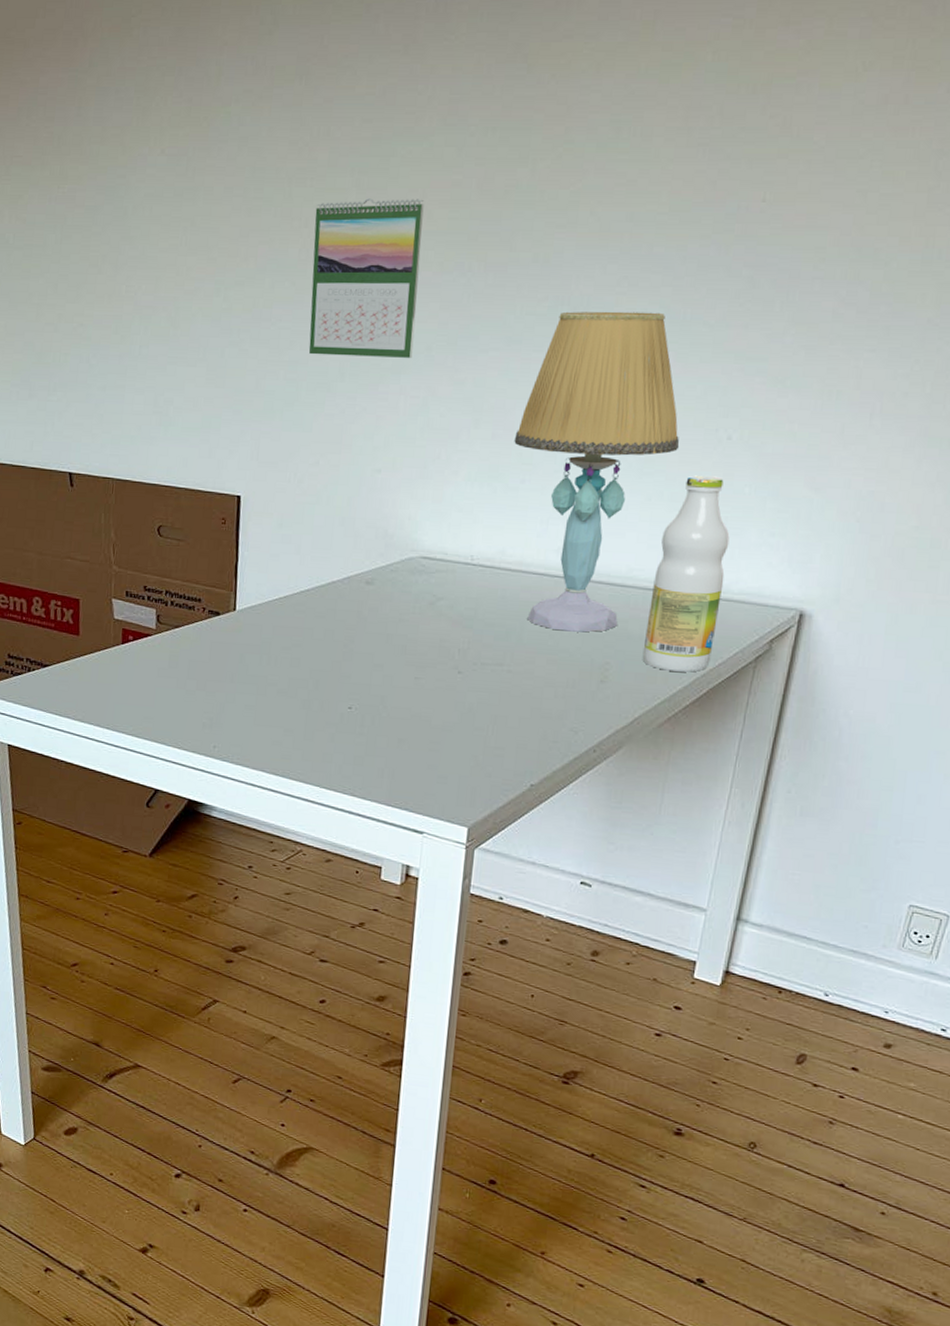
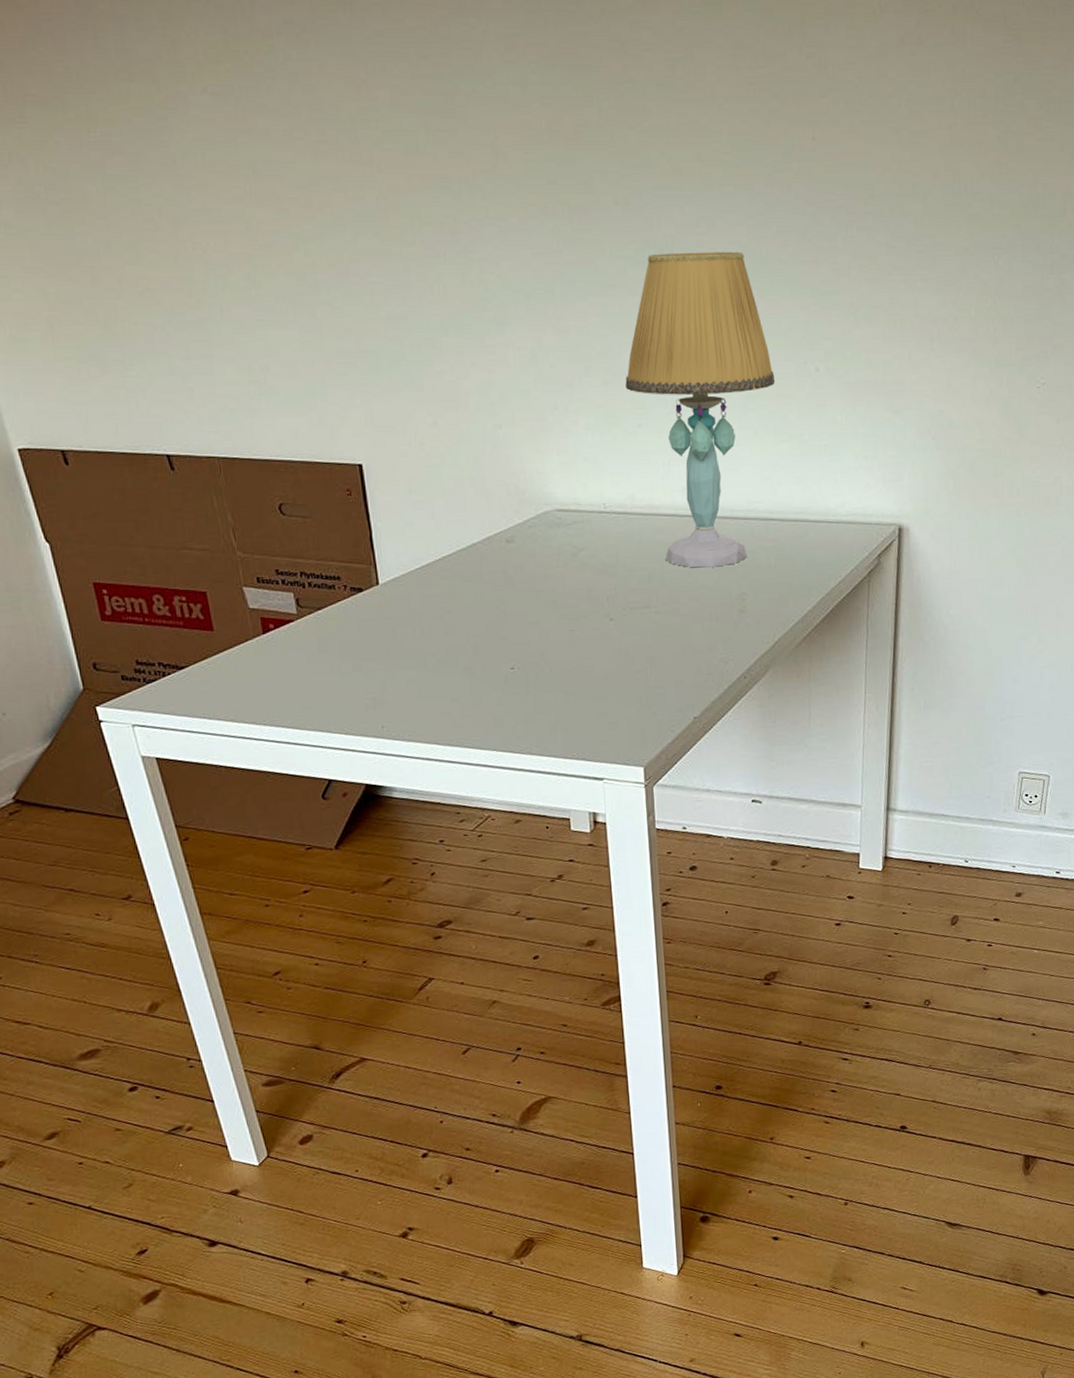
calendar: present [308,198,424,358] -> none [385,141,513,310]
bottle: present [642,475,730,673] -> none [772,407,832,594]

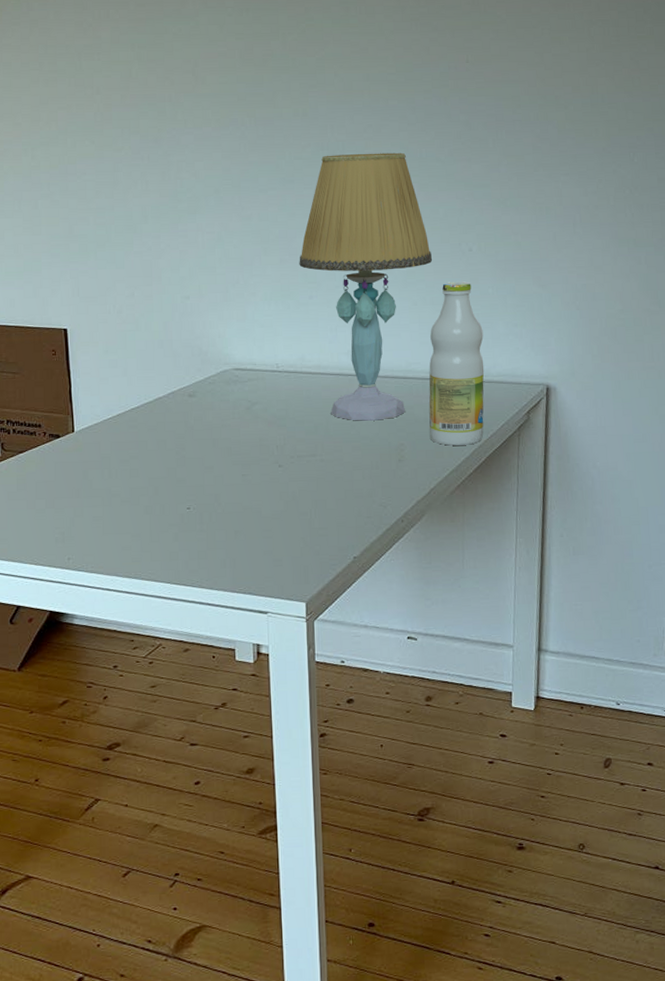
bottle: none [772,407,832,594] -> present [429,281,485,446]

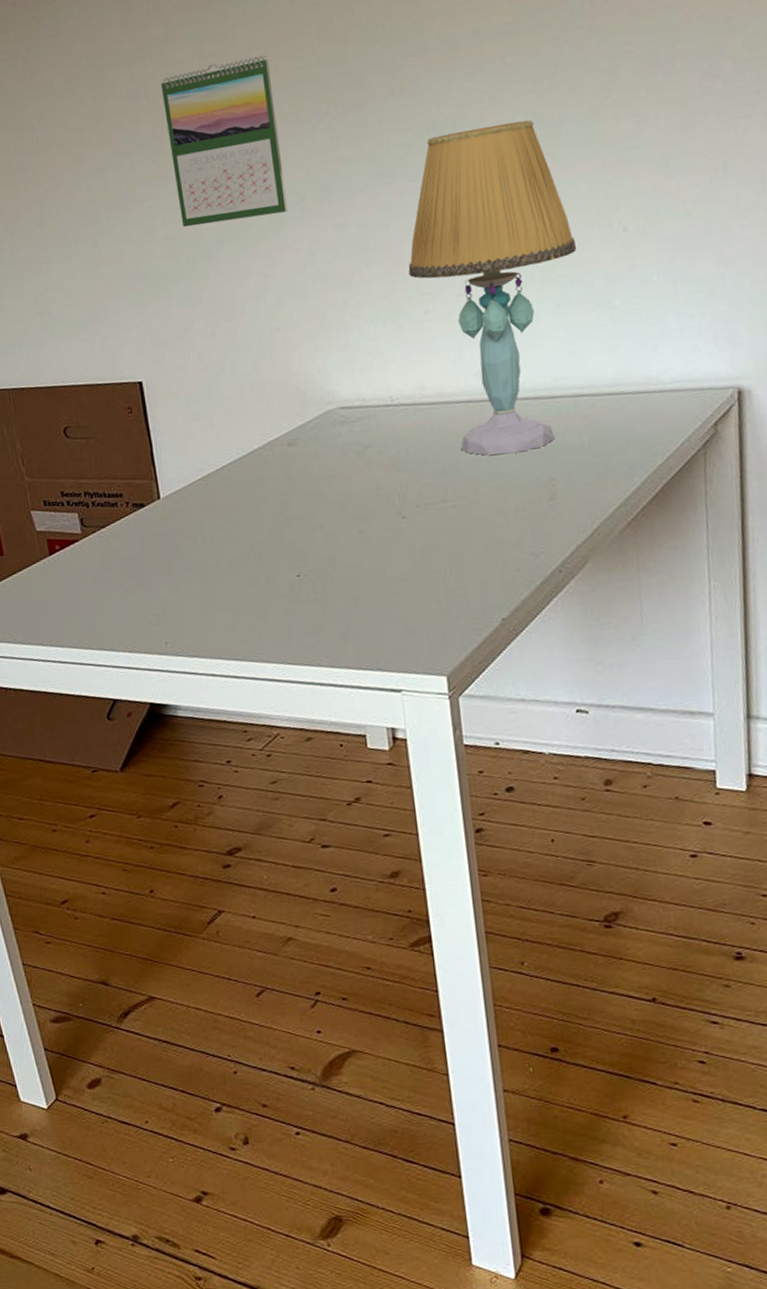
calendar: none [104,68,204,202] -> present [160,55,288,228]
bottle: present [429,281,485,446] -> none [579,269,658,475]

